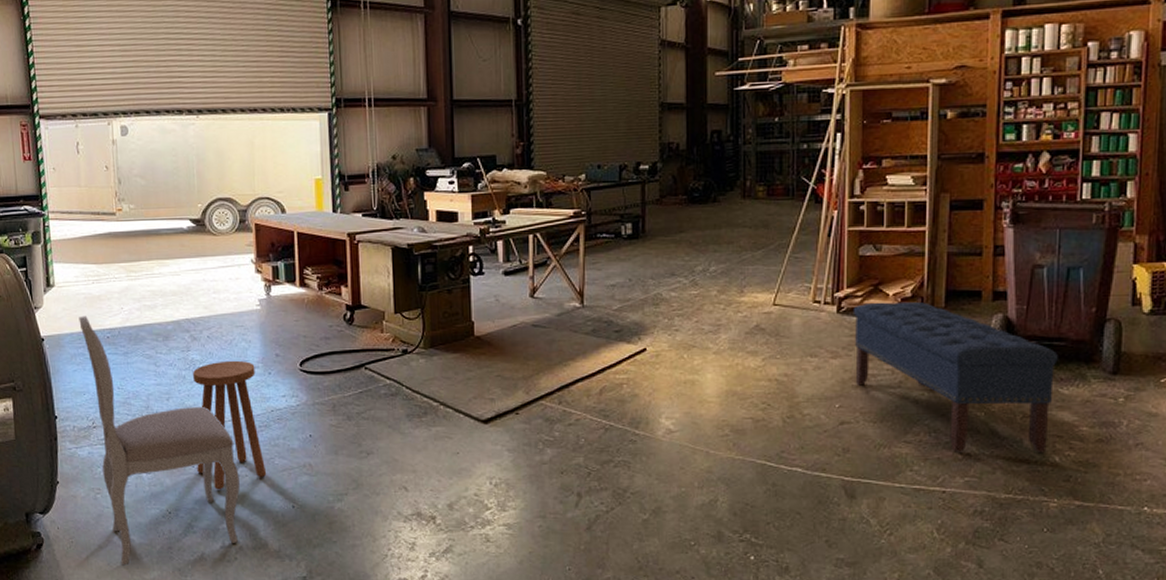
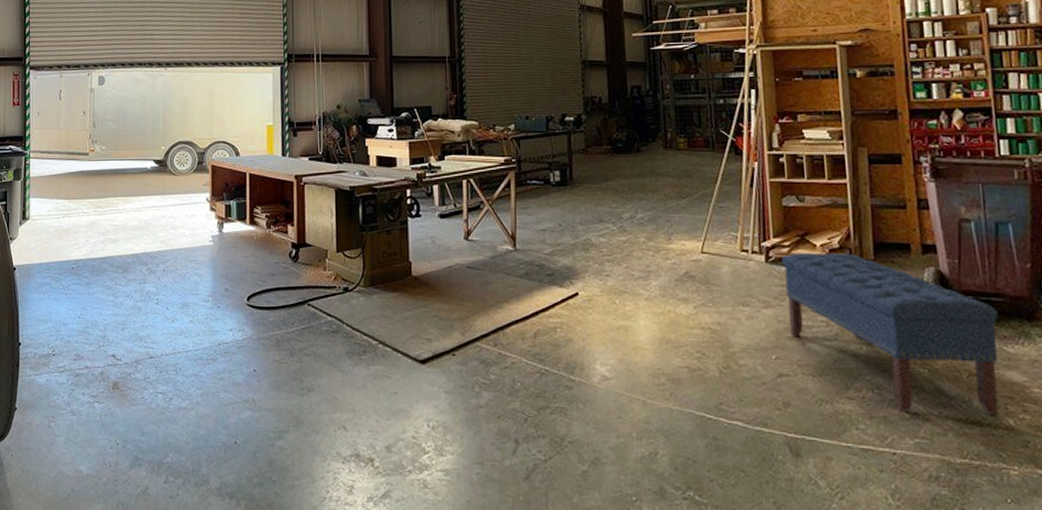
dining chair: present [79,315,240,566] -> none [48,247,185,497]
stool: present [193,360,267,490] -> none [146,293,212,423]

